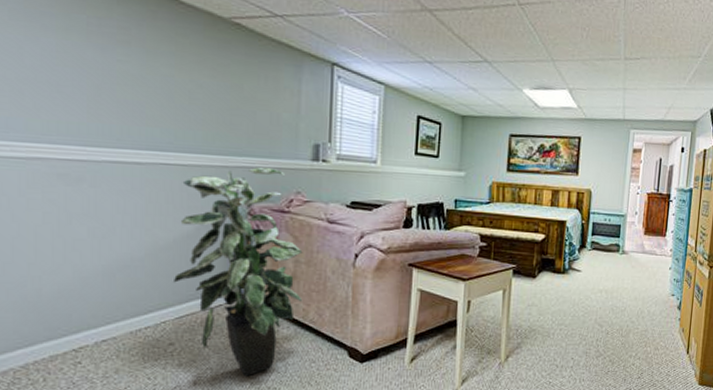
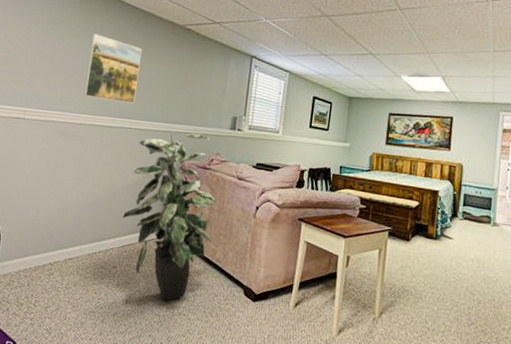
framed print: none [84,27,169,132] -> present [83,33,142,105]

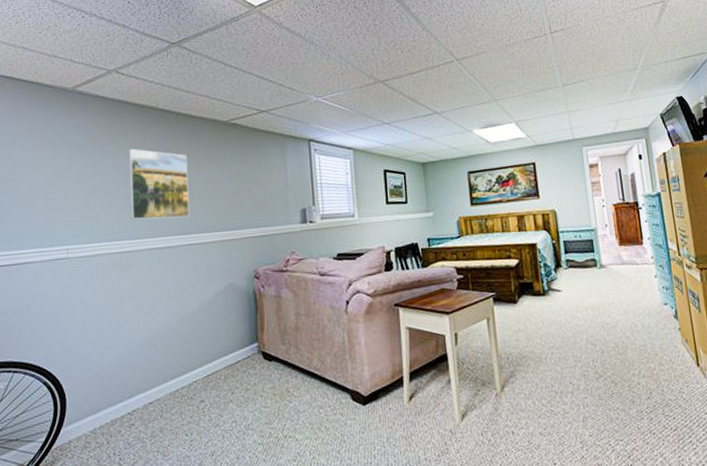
indoor plant: present [122,133,217,302] -> none [200,234,306,427]

